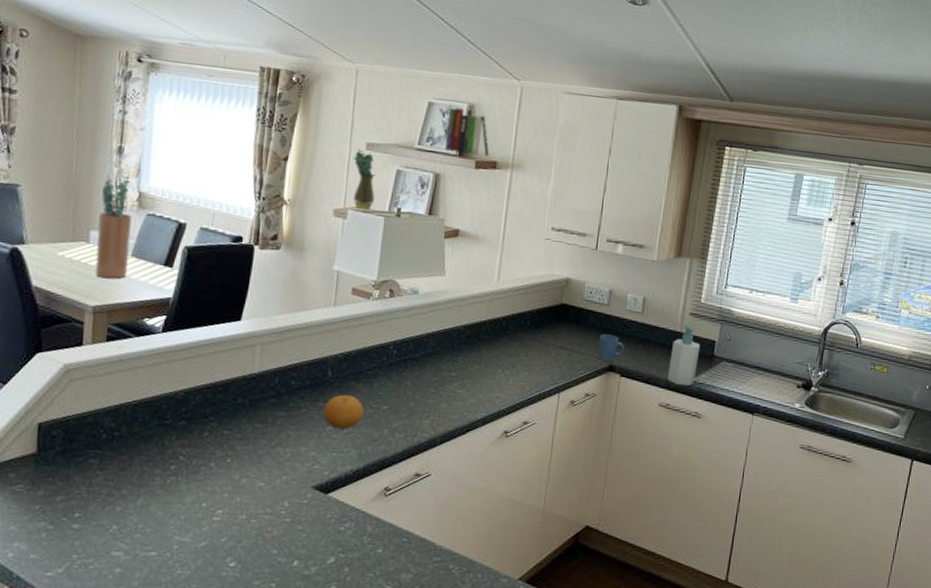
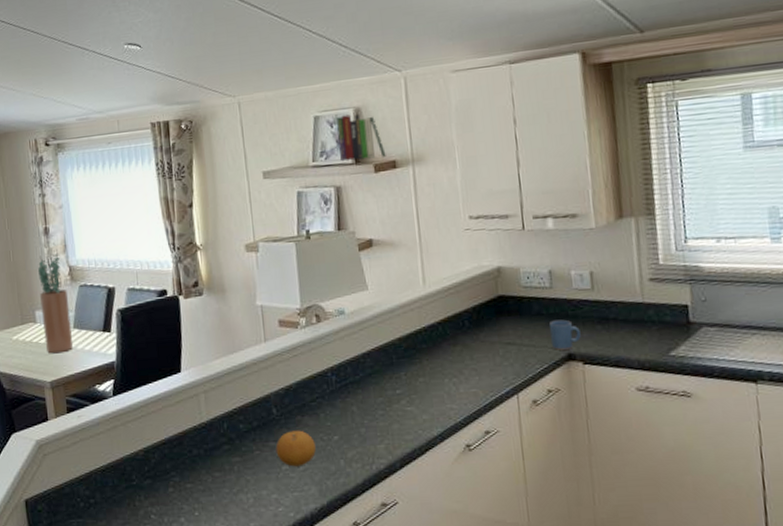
vase: present [353,149,375,211] -> none [253,180,282,240]
soap bottle: present [666,324,701,387] -> none [636,292,674,364]

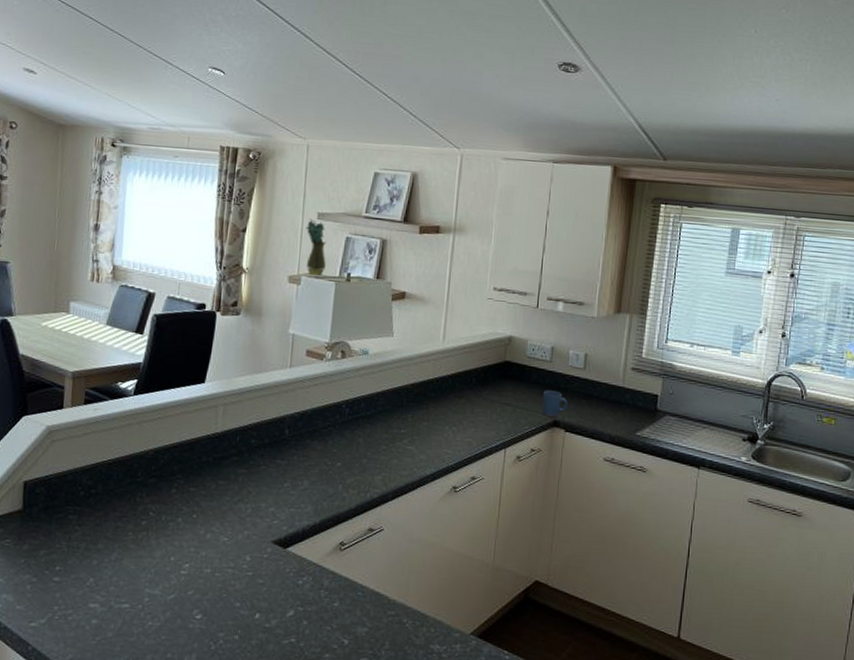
vase: present [38,248,74,354] -> none [74,246,107,346]
vase: none [253,180,282,240] -> present [306,219,326,277]
fruit: present [275,430,316,467] -> none [281,452,319,486]
books: present [336,114,386,162] -> none [390,177,432,223]

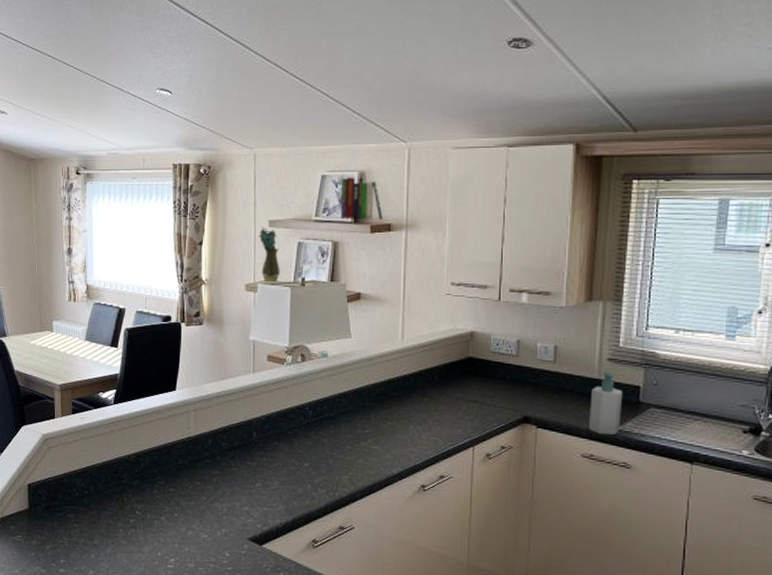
books: none [390,177,432,223] -> present [340,177,383,221]
mug: present [542,390,568,417] -> none [511,385,538,413]
soap bottle: none [610,379,644,441] -> present [588,371,623,436]

